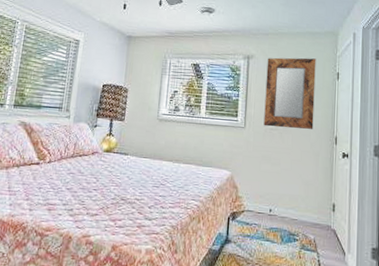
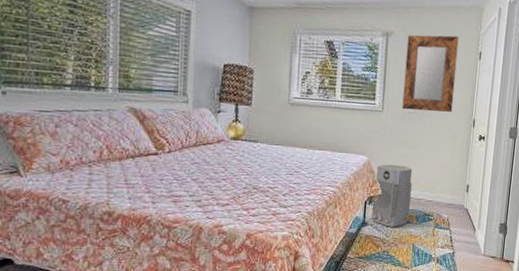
air purifier: none [234,179,276,246] -> present [371,164,413,227]

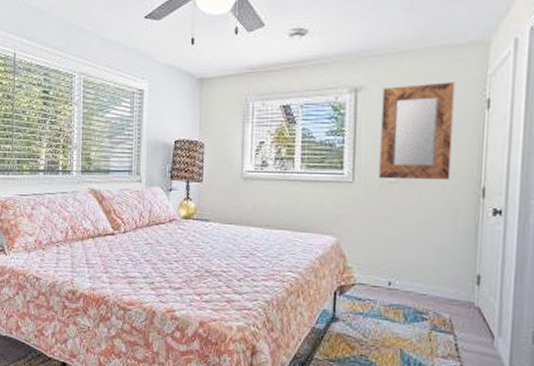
air purifier: present [371,164,413,227] -> none [343,246,396,326]

